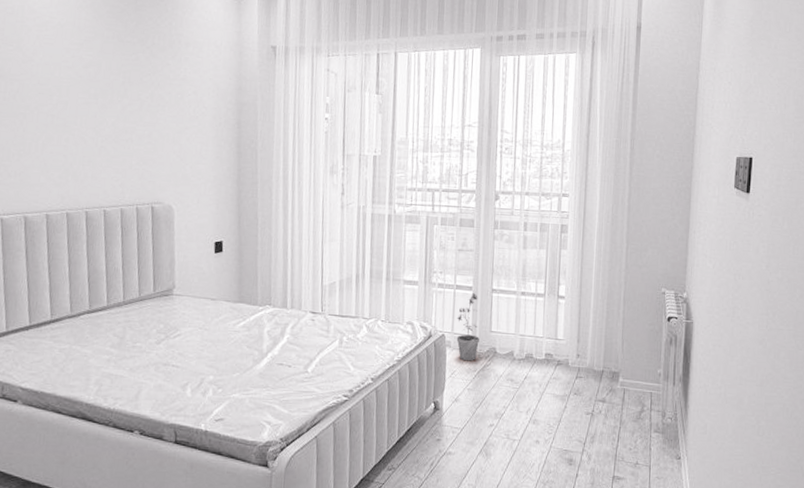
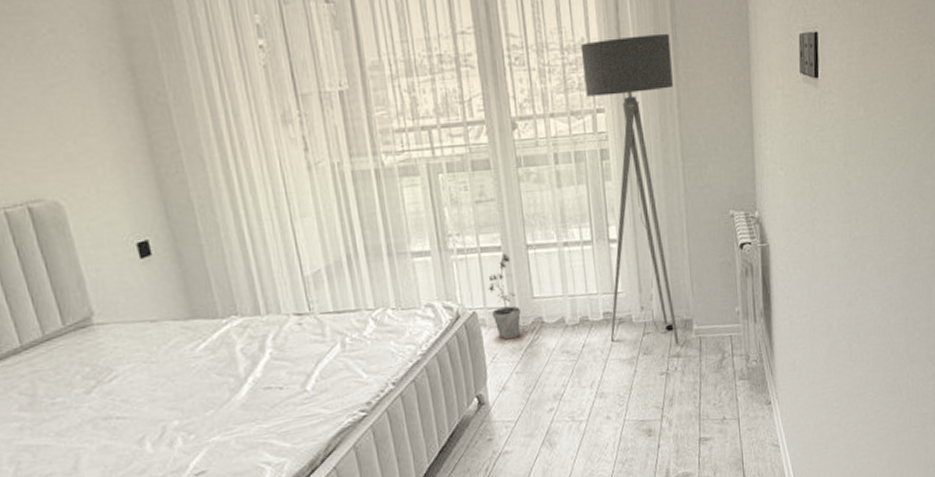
floor lamp: none [548,143,628,392] -> present [580,34,679,345]

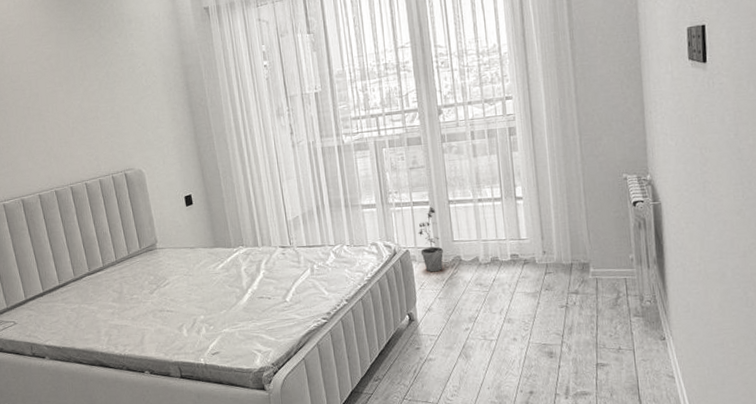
floor lamp: present [580,34,679,345] -> none [493,36,578,284]

